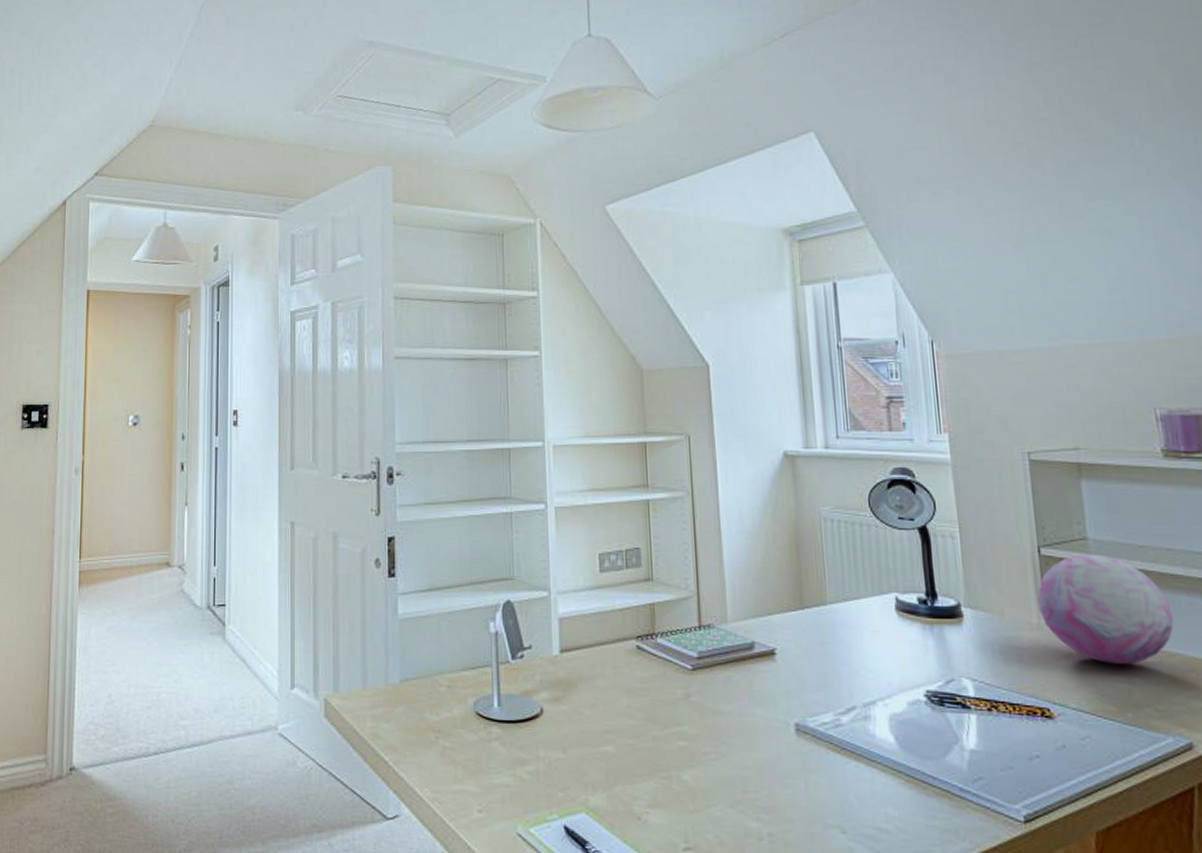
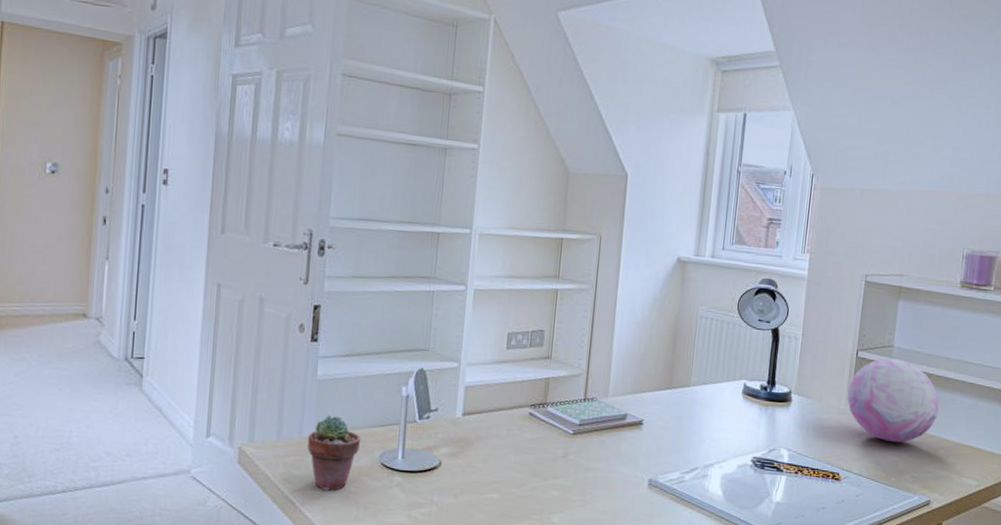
potted succulent: none [395,659,451,746] -> present [307,416,360,491]

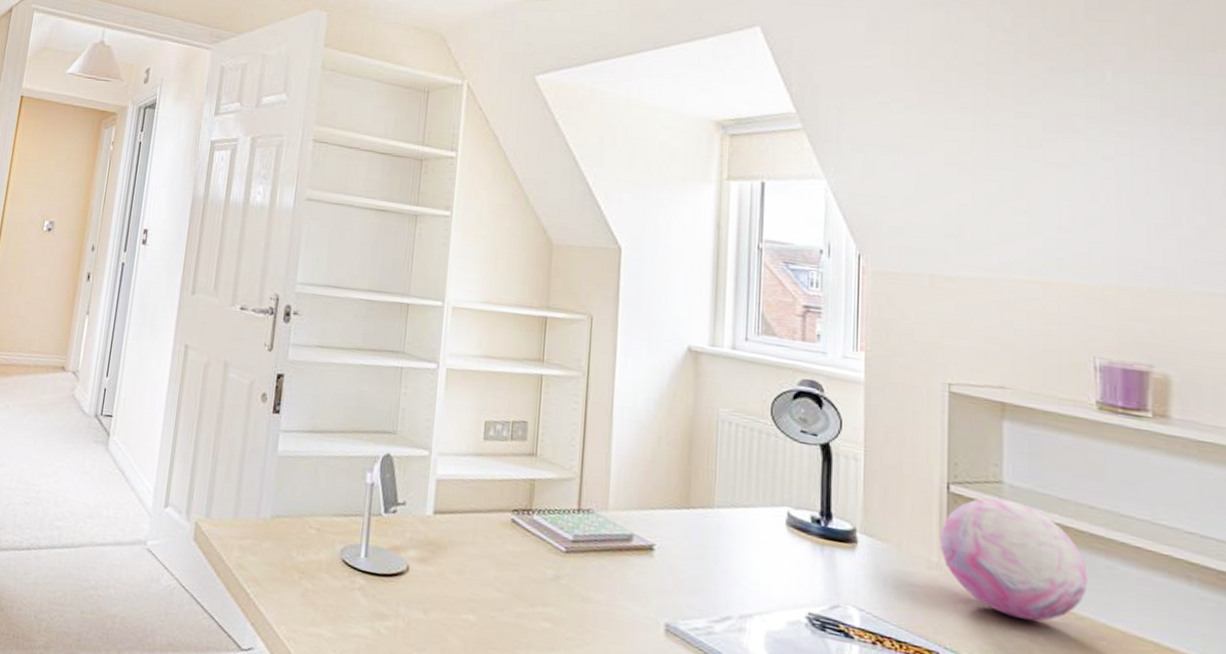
potted succulent: present [307,416,360,491] -> none [264,497,320,585]

